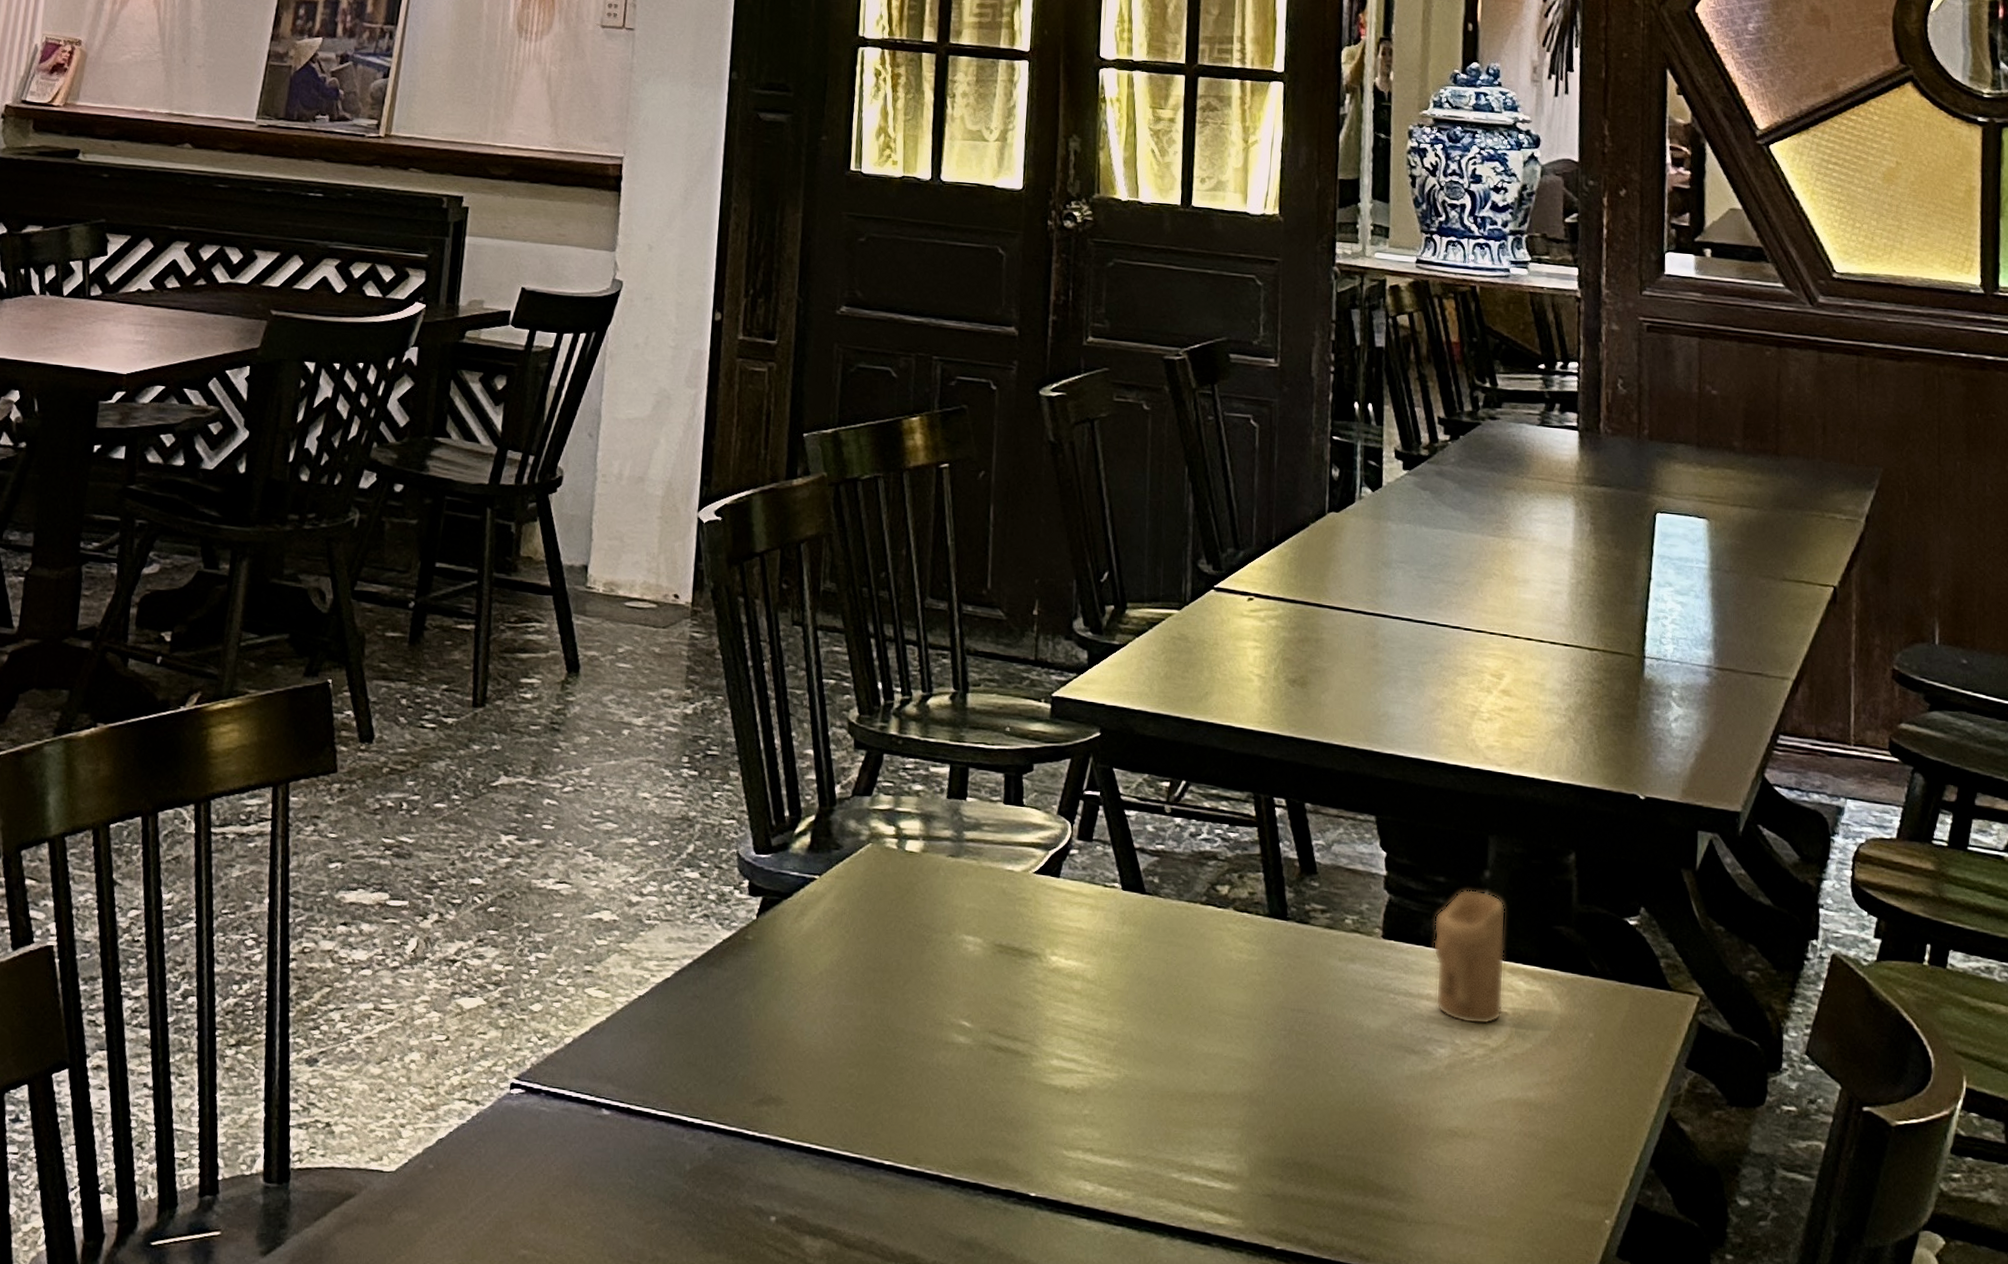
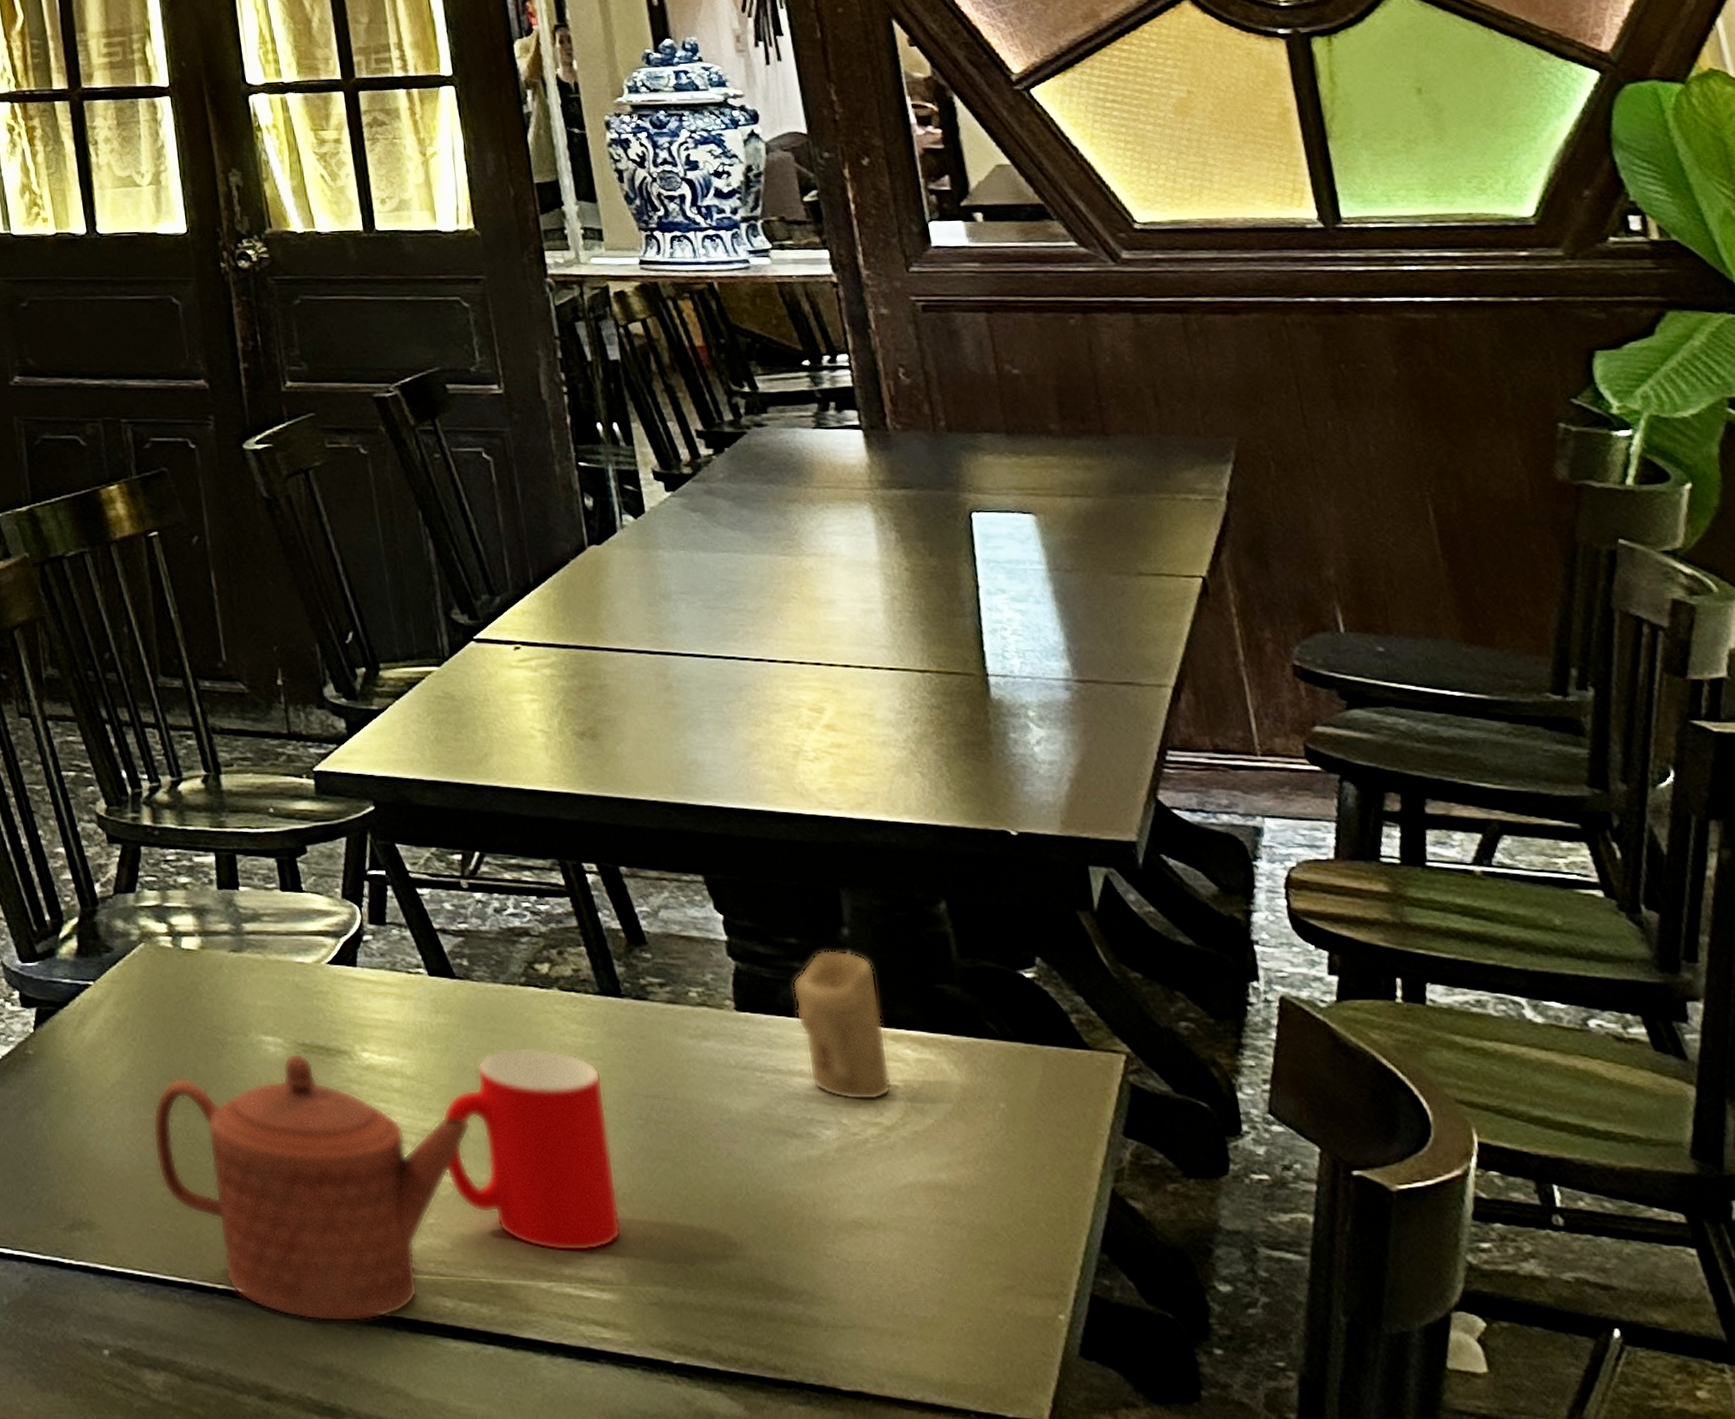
teapot: none [848,952,1137,1201] -> present [152,1053,472,1322]
cup: none [1107,960,1258,1146] -> present [442,1049,622,1252]

